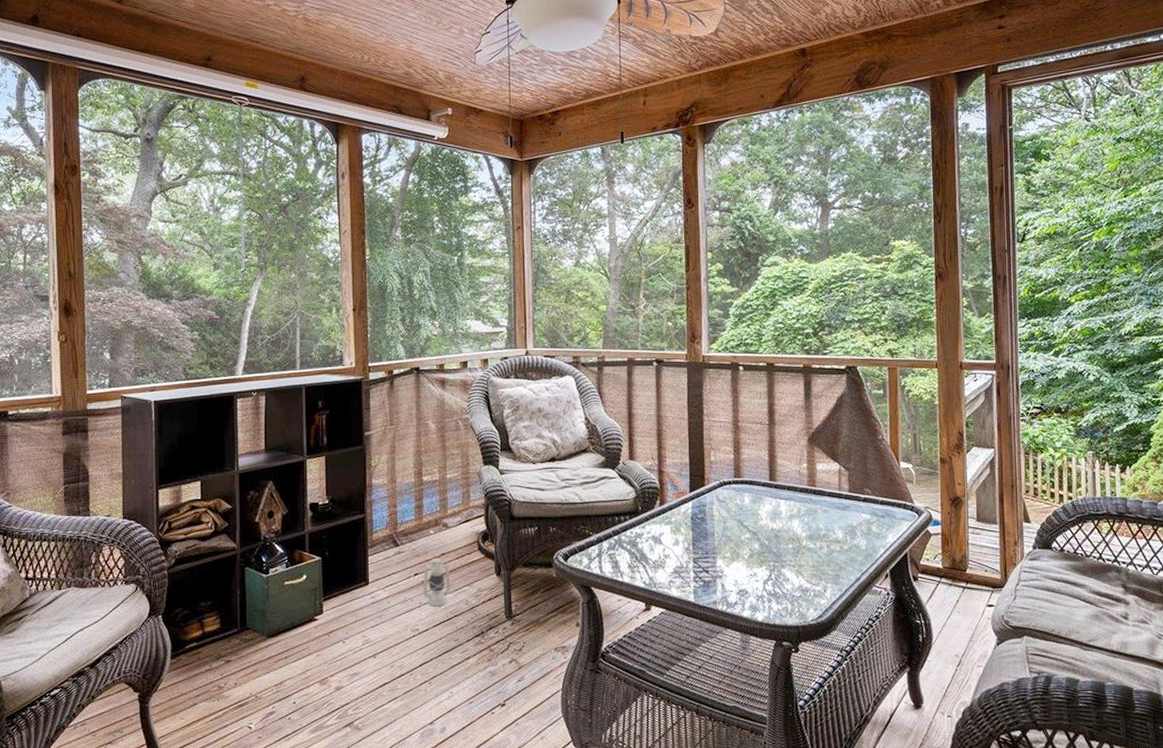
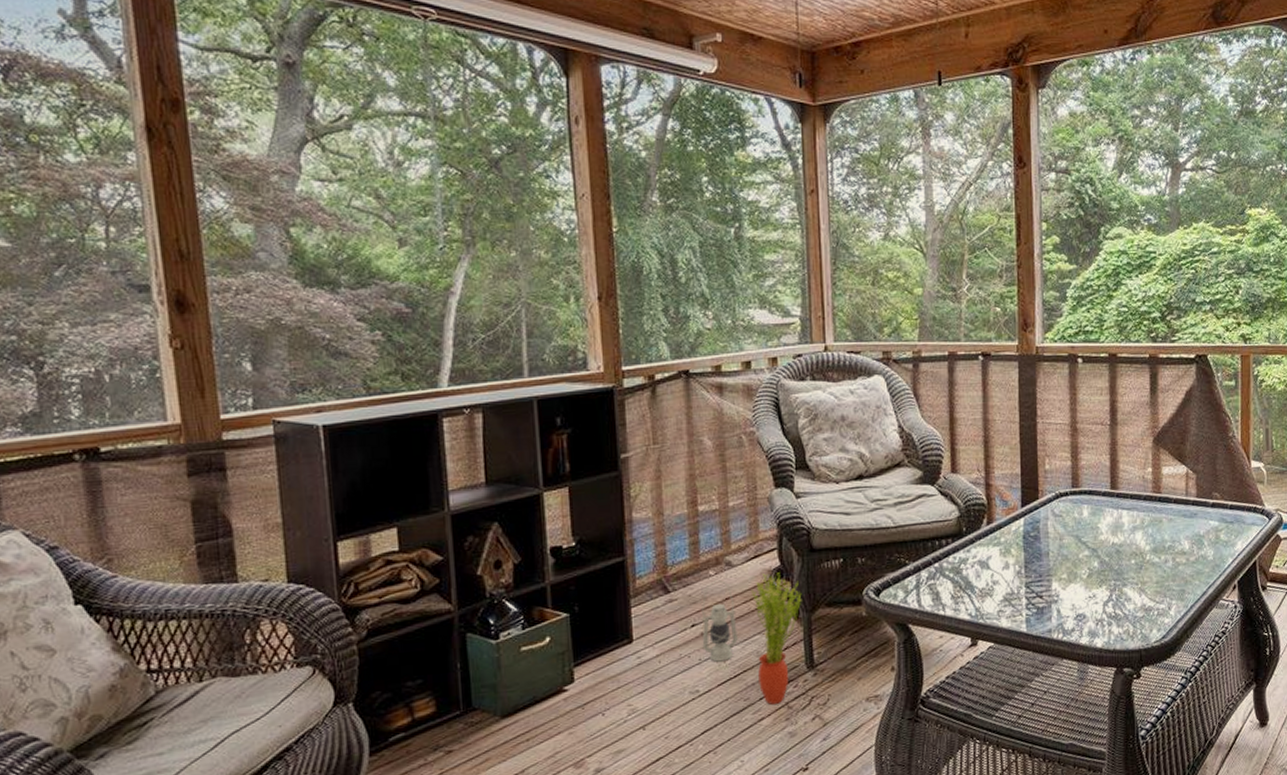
potted plant: none [462,535,503,646] -> present [750,572,802,705]

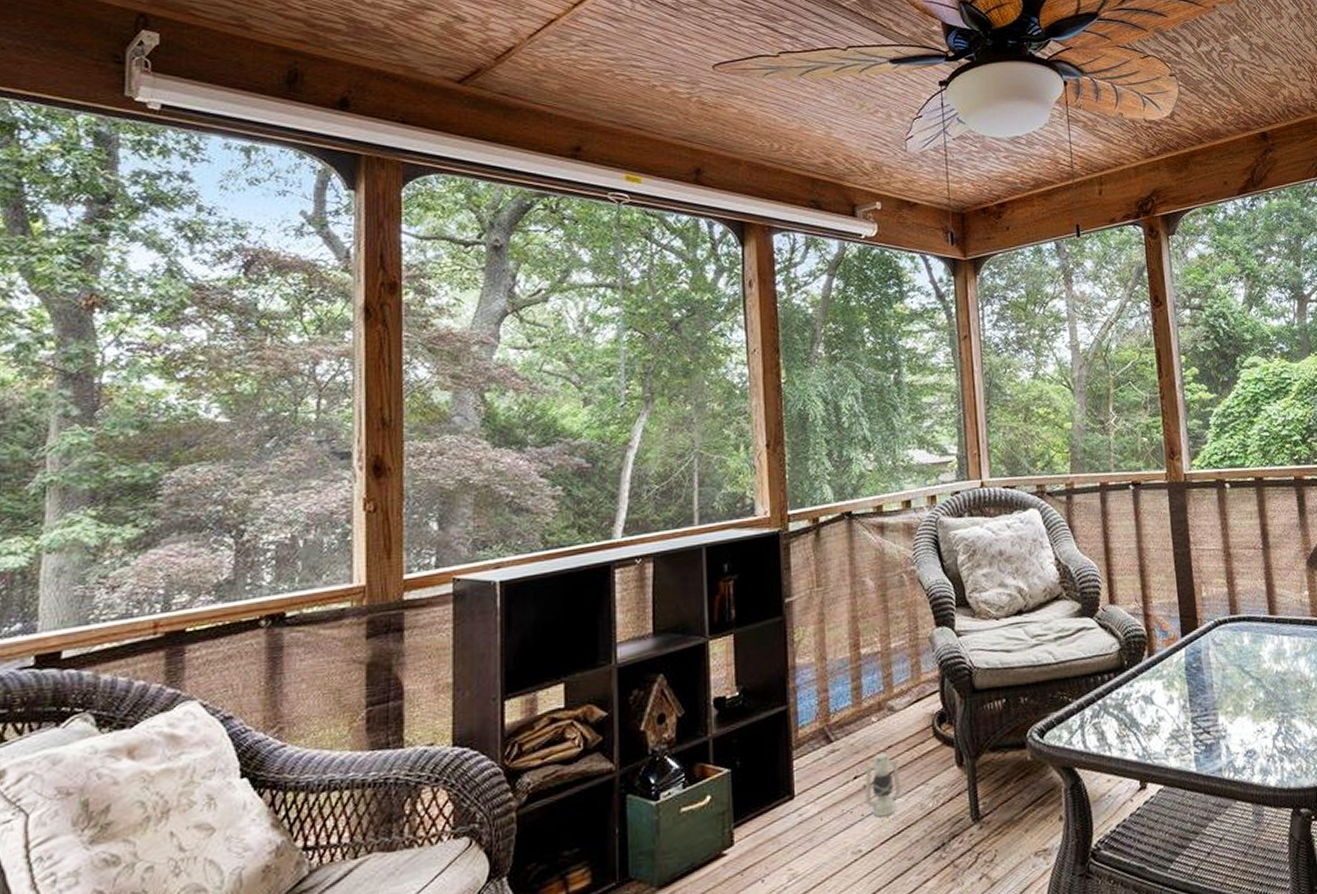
potted plant: present [750,572,802,705] -> none [913,716,966,864]

